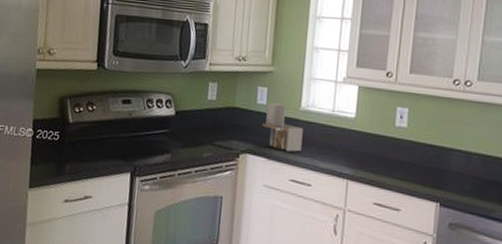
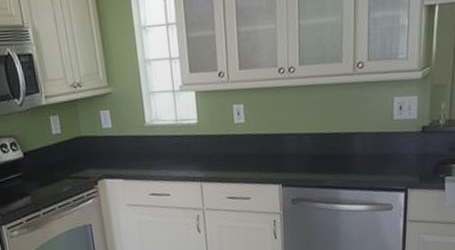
utensil holder: present [262,103,303,152] -> none [113,124,154,169]

